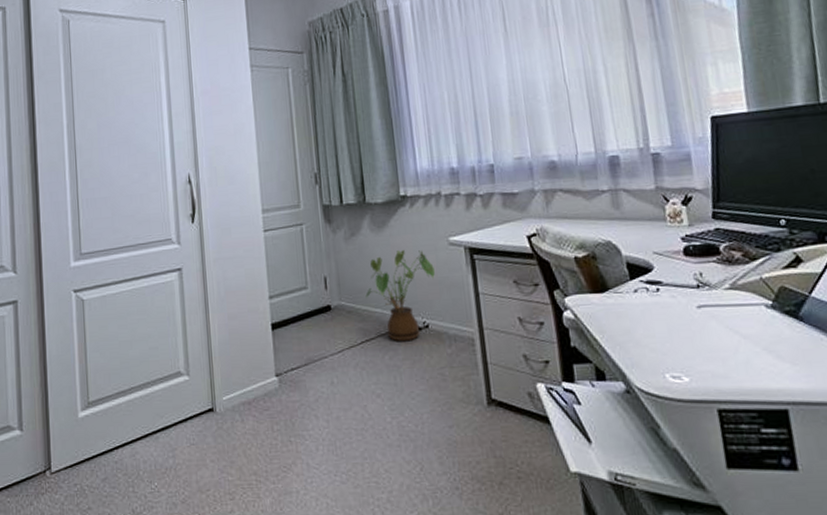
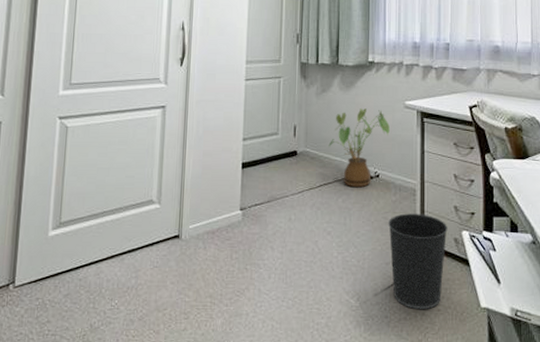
wastebasket: none [446,366,520,479] -> present [388,213,448,310]

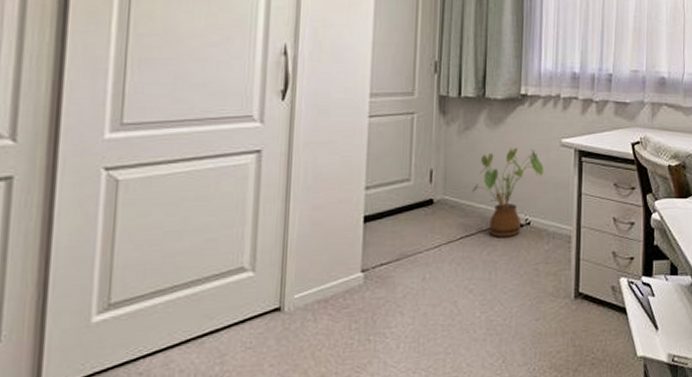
wastebasket: present [388,213,448,310] -> none [540,262,605,366]

